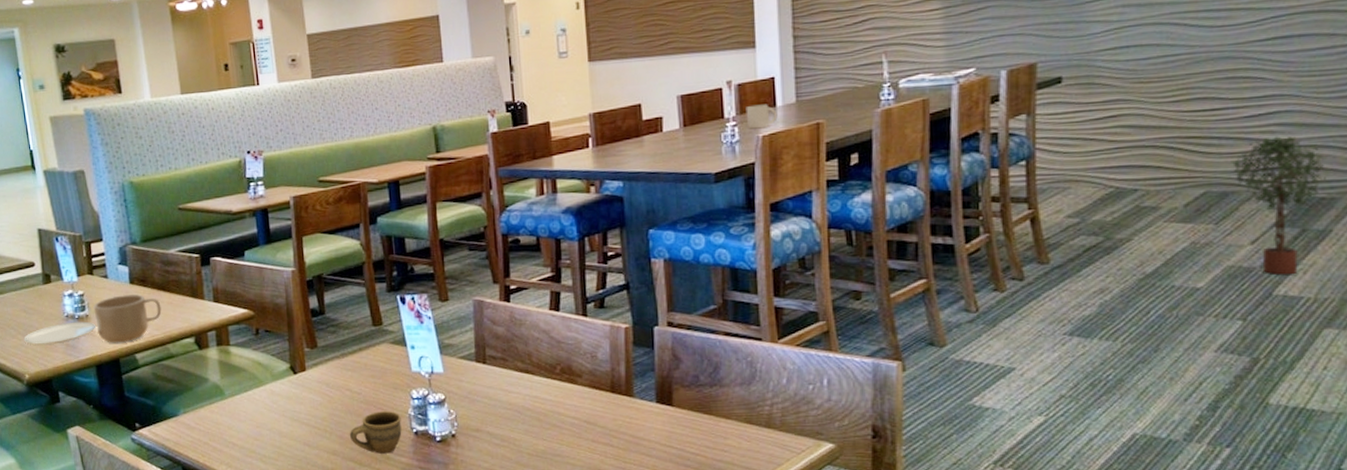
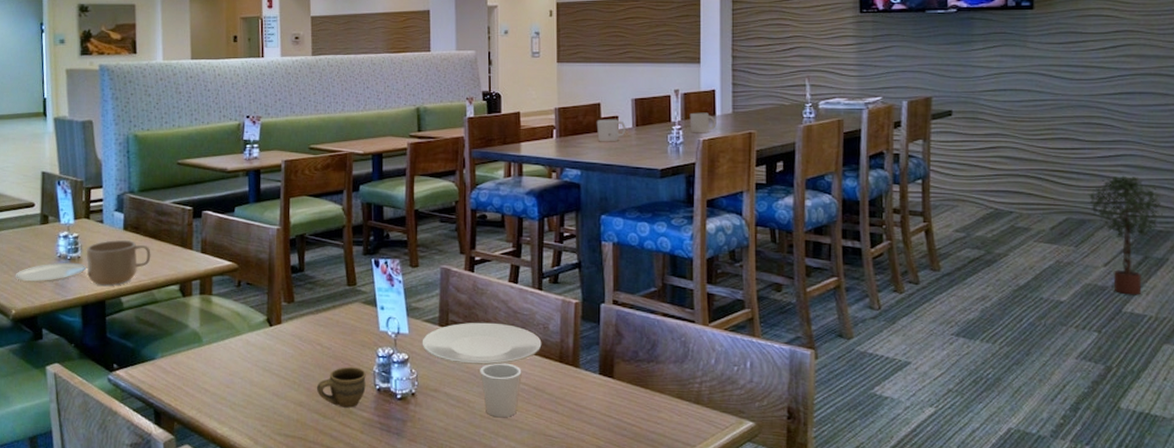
plate: none [458,354,591,402] -> present [422,322,542,366]
cup: none [524,397,571,455] -> present [480,363,522,418]
mug: none [637,120,673,148] -> present [596,119,626,142]

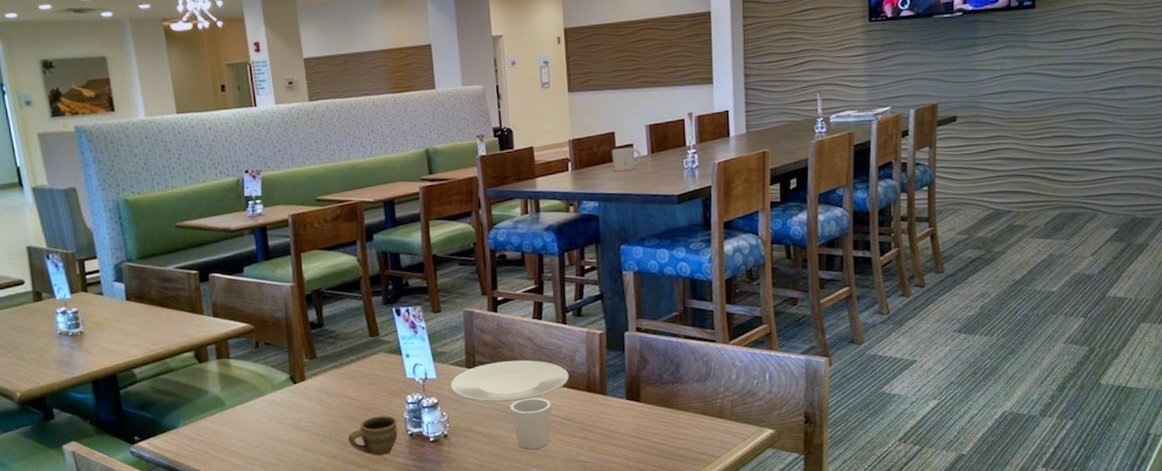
plate: present [15,262,87,282] -> none [14,338,92,363]
cup: present [86,240,151,286] -> none [88,311,160,359]
mug: present [689,112,716,133] -> none [704,134,731,156]
potted tree: present [1087,175,1163,295] -> none [1079,168,1147,281]

